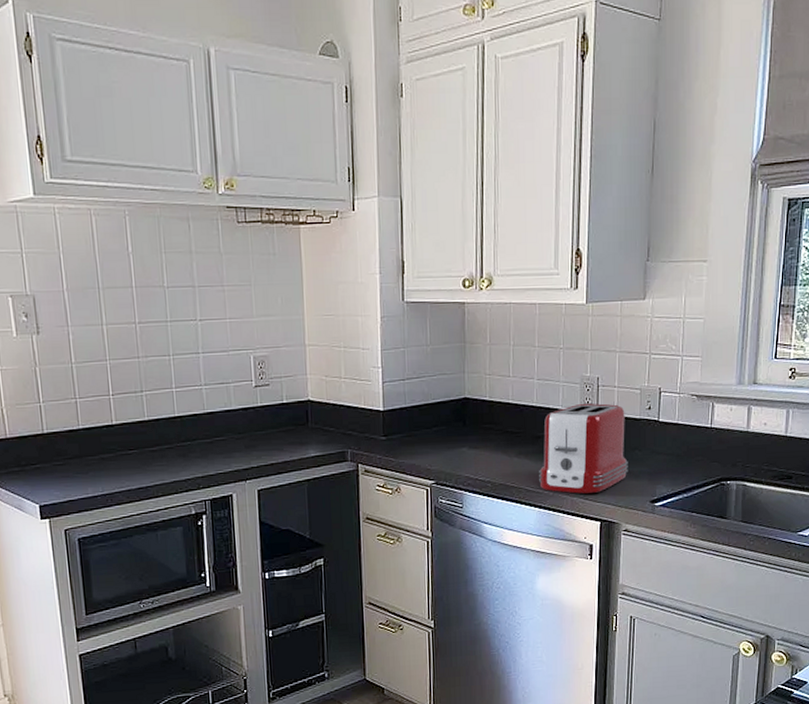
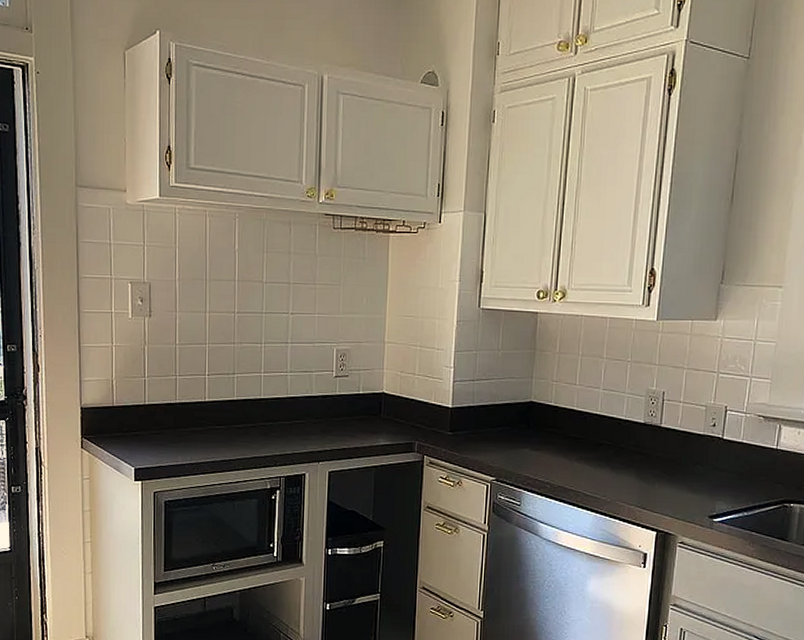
toaster: present [538,403,628,494] -> none [596,416,689,503]

